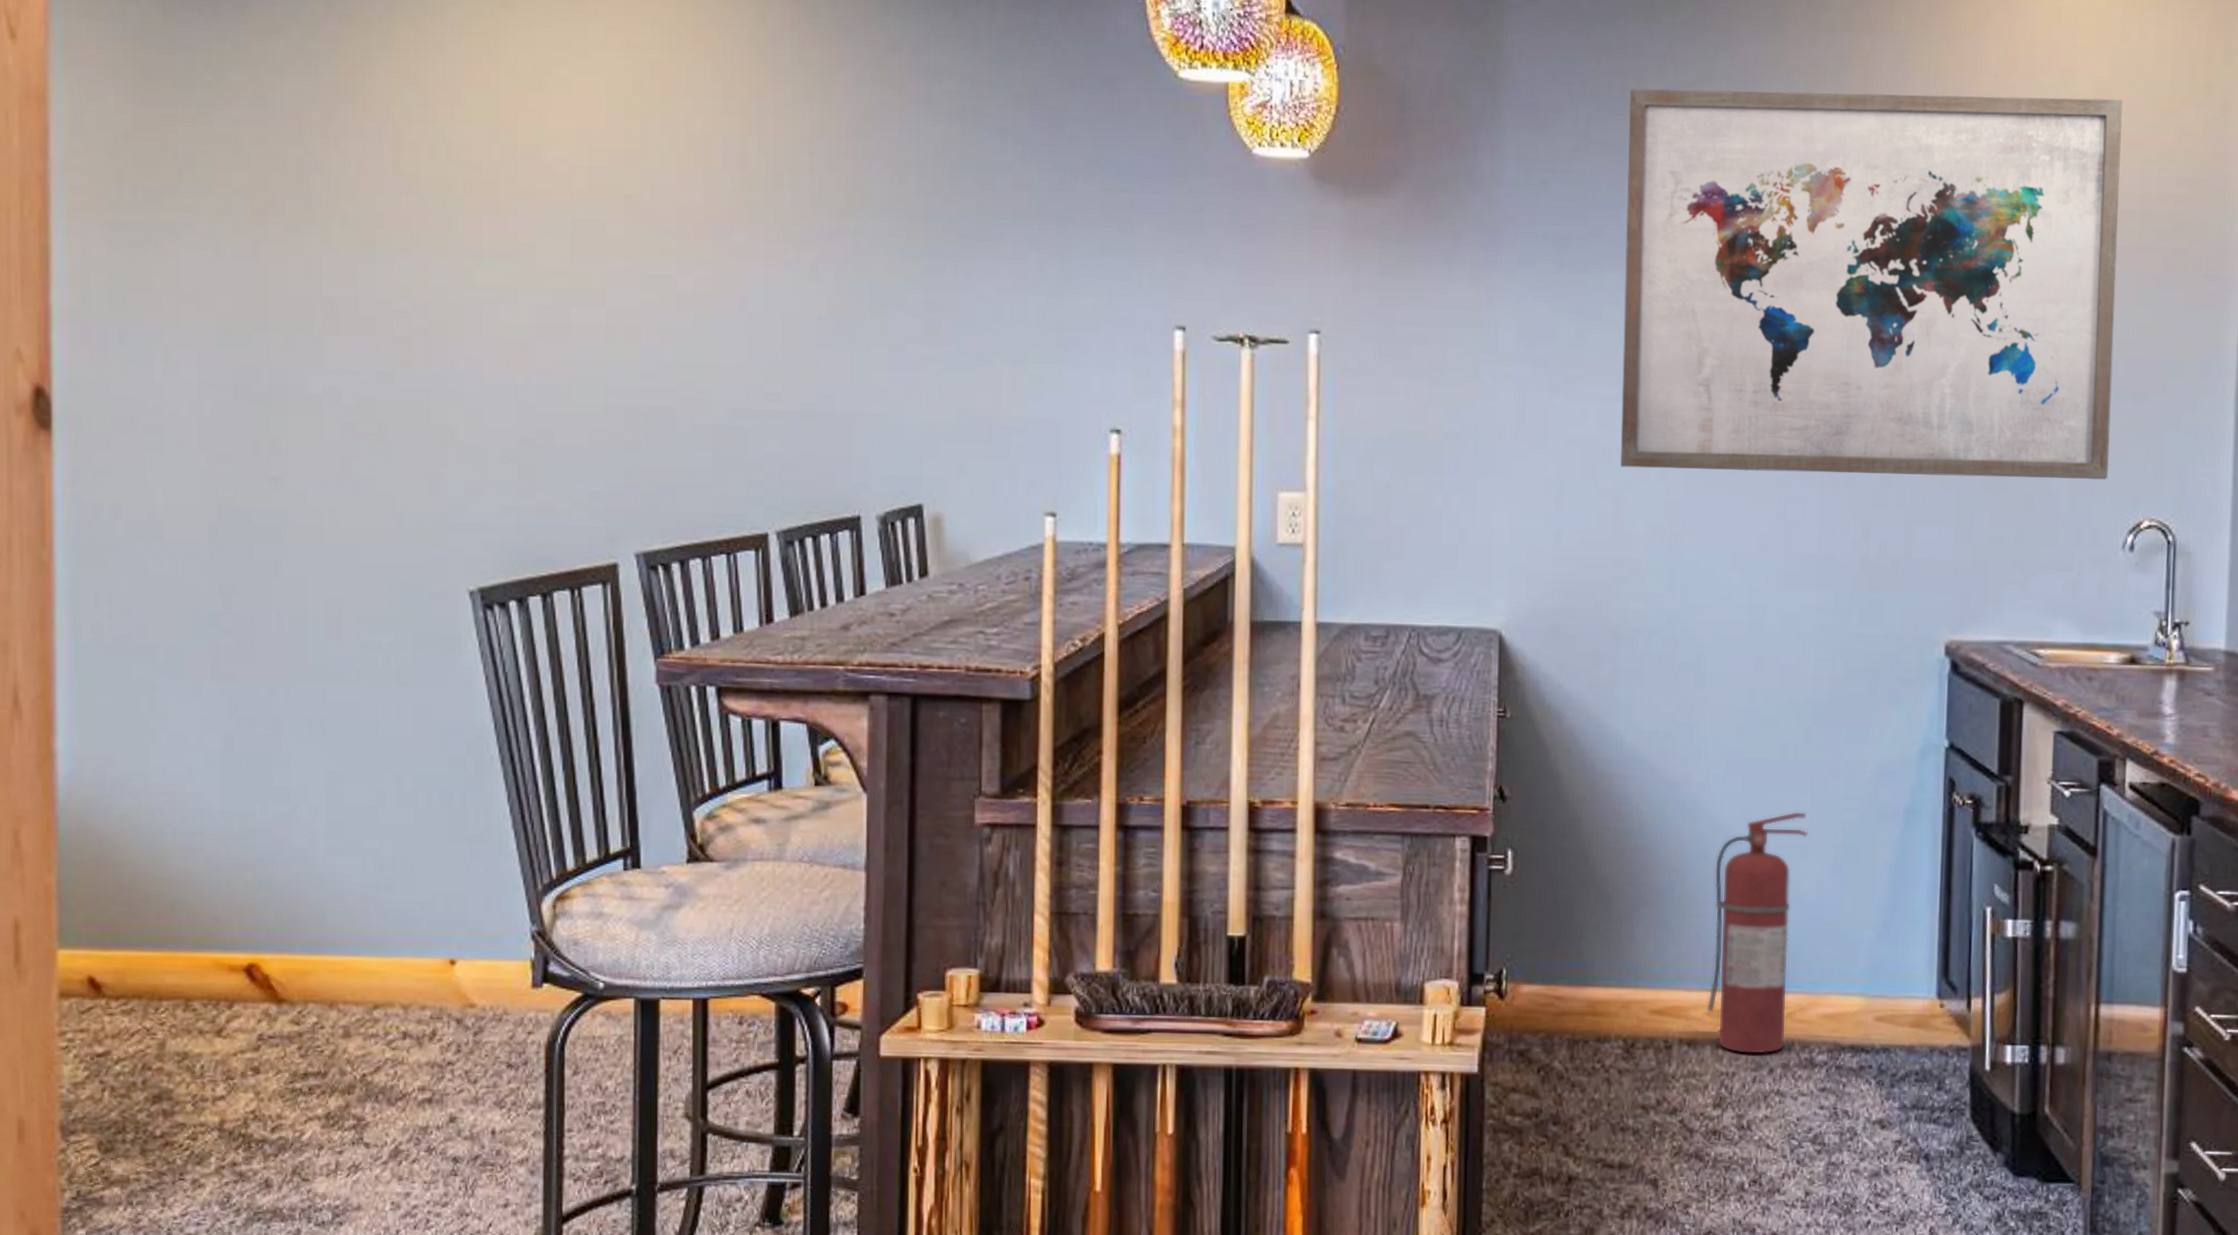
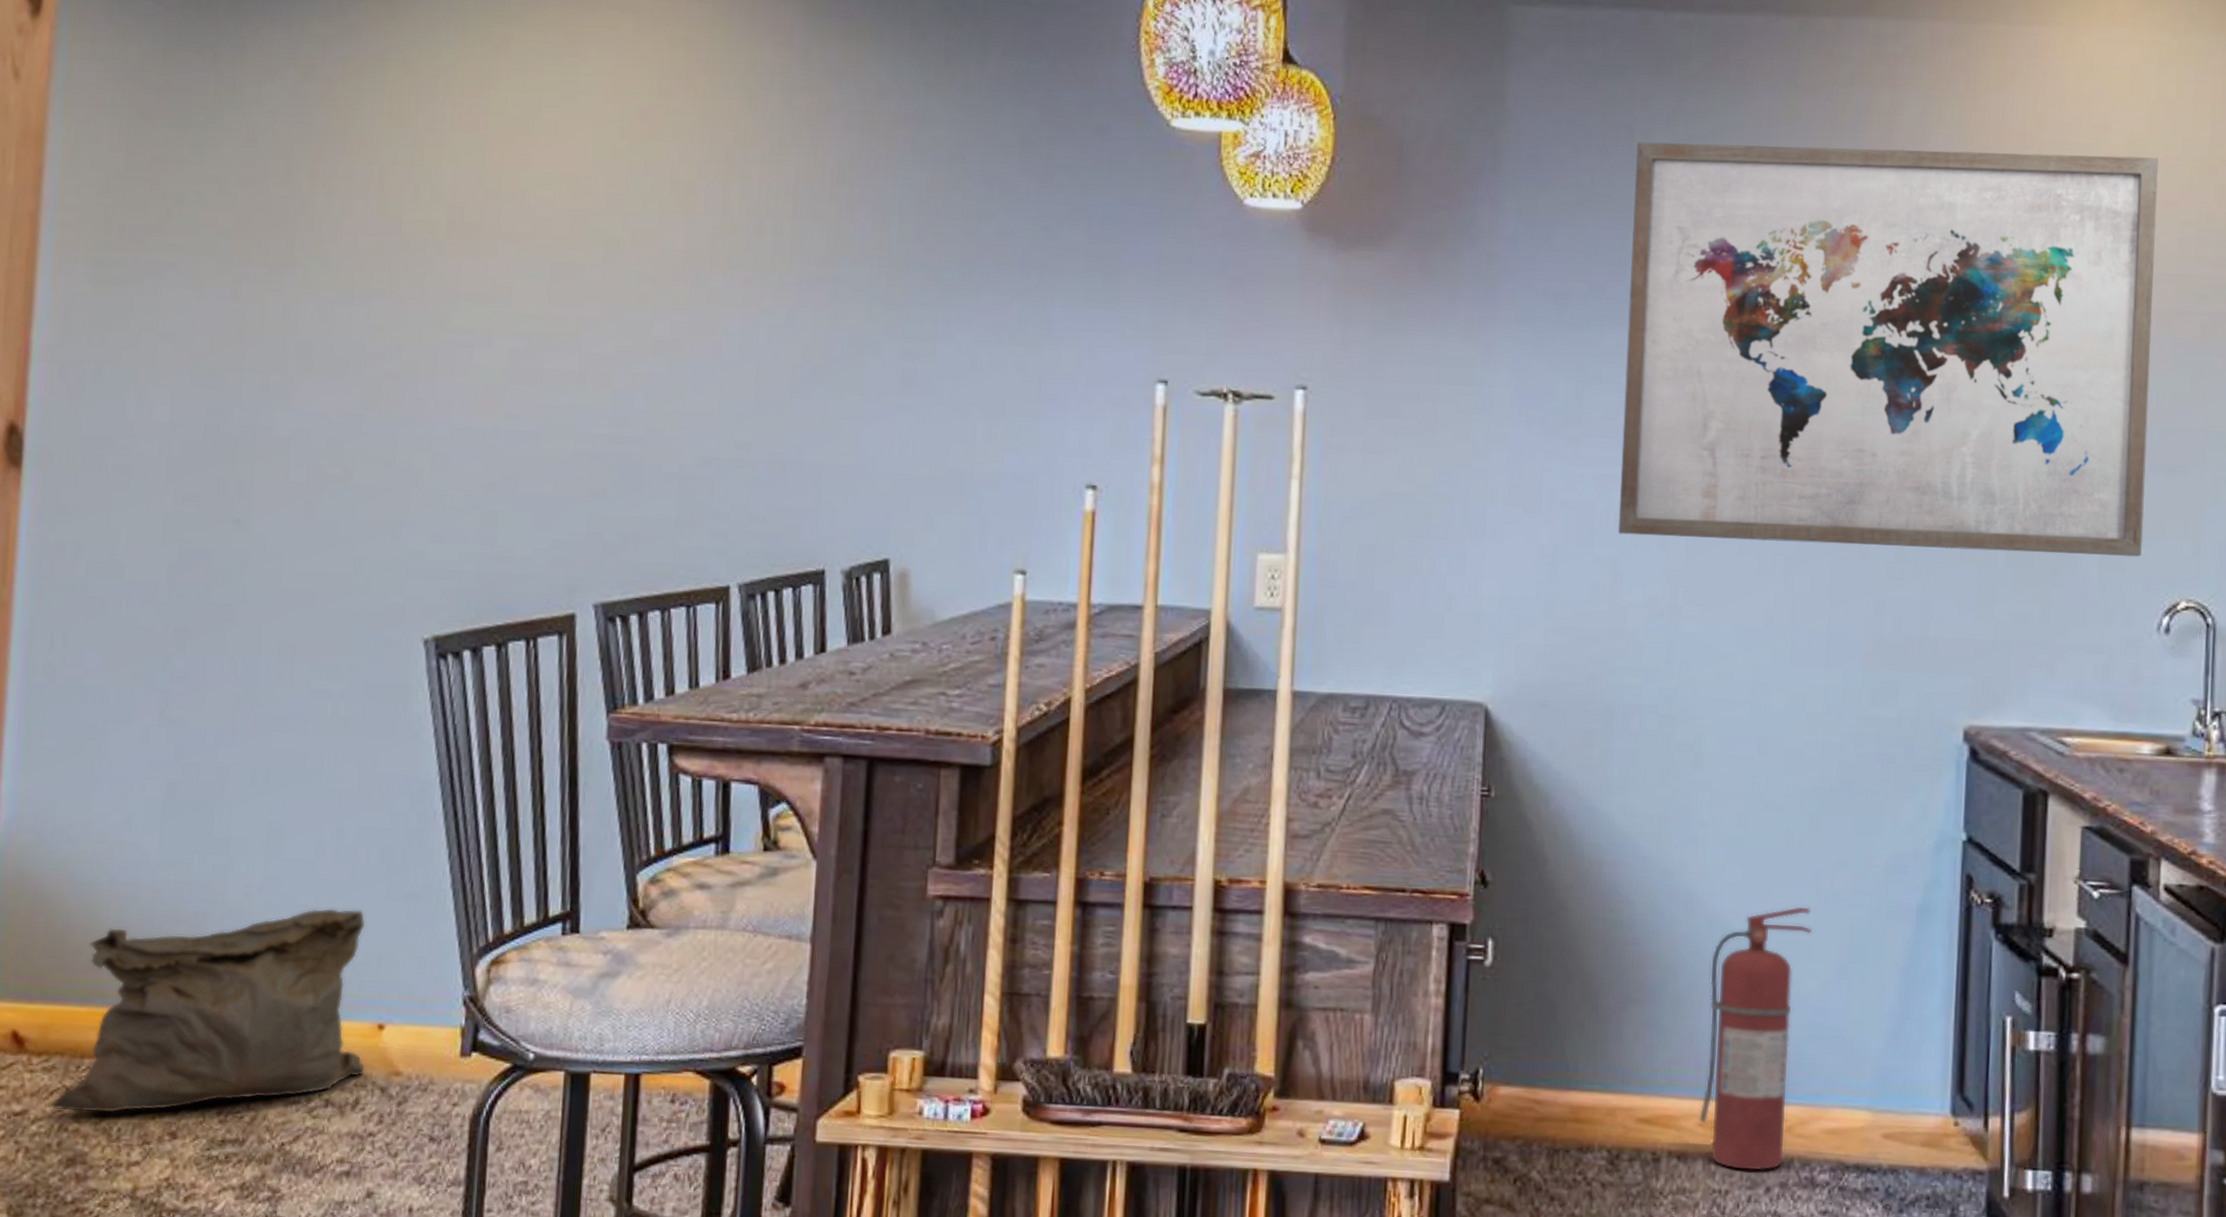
bag: none [130,851,441,1052] -> present [48,907,366,1113]

